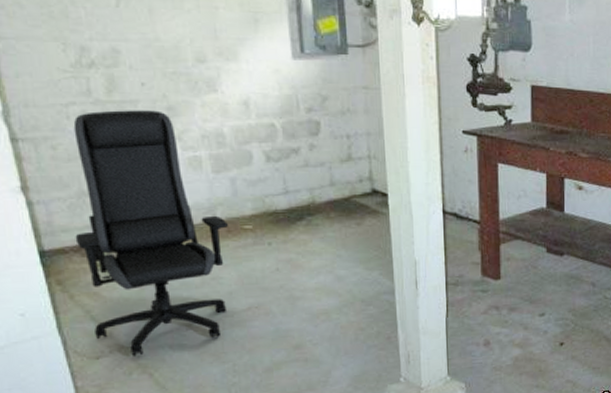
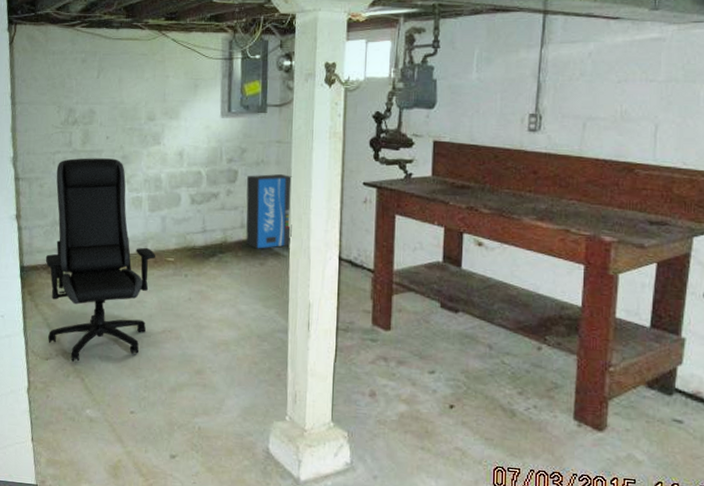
air purifier: none [331,124,390,208] -> present [246,174,293,249]

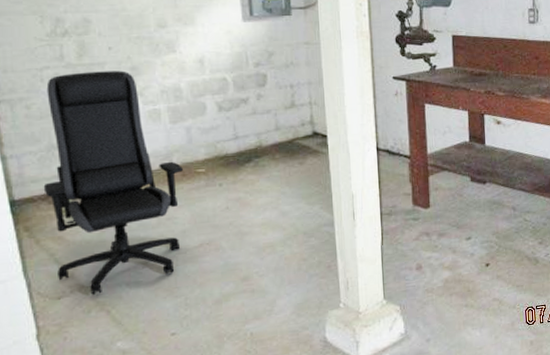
air purifier: present [246,174,293,249] -> none [276,75,329,149]

